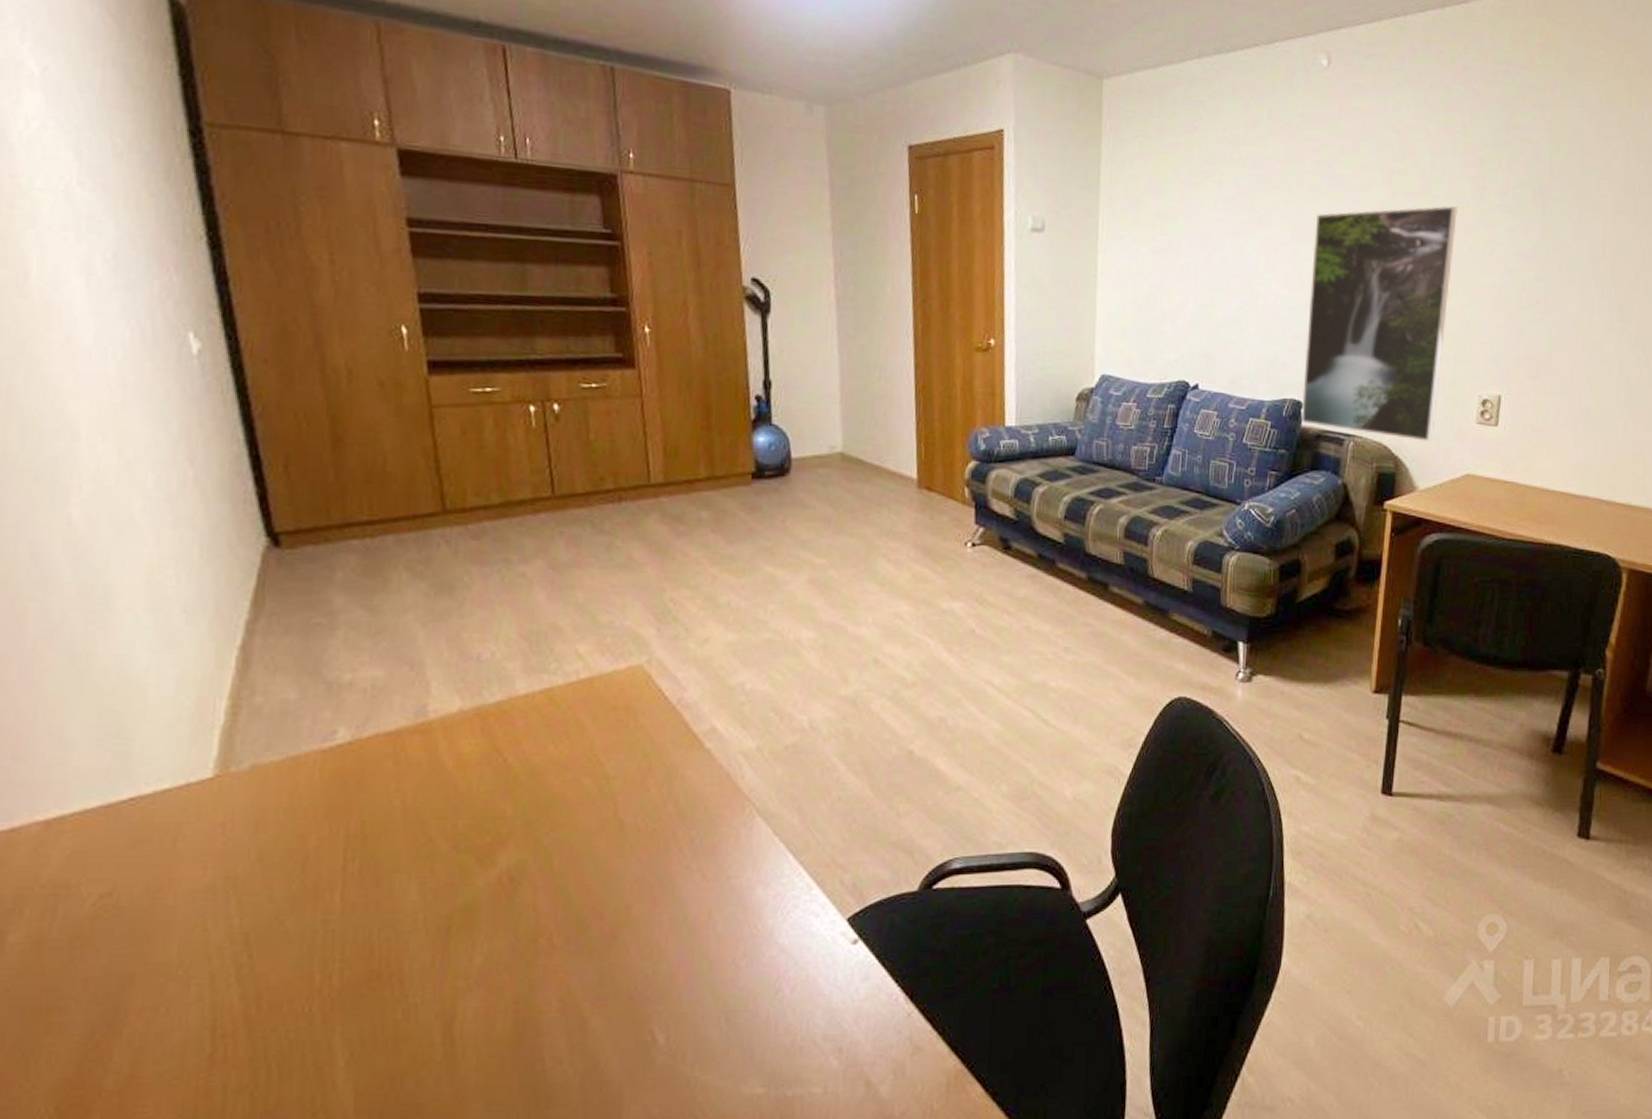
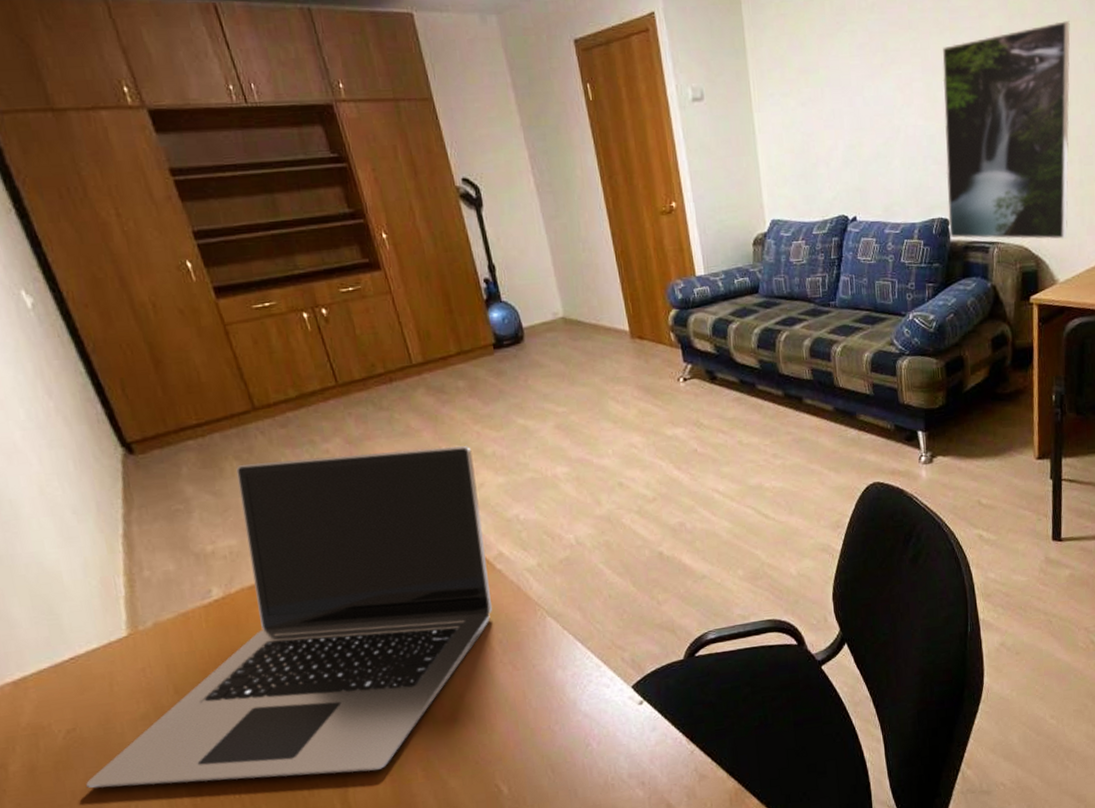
laptop: none [107,577,702,996] -> present [86,446,492,789]

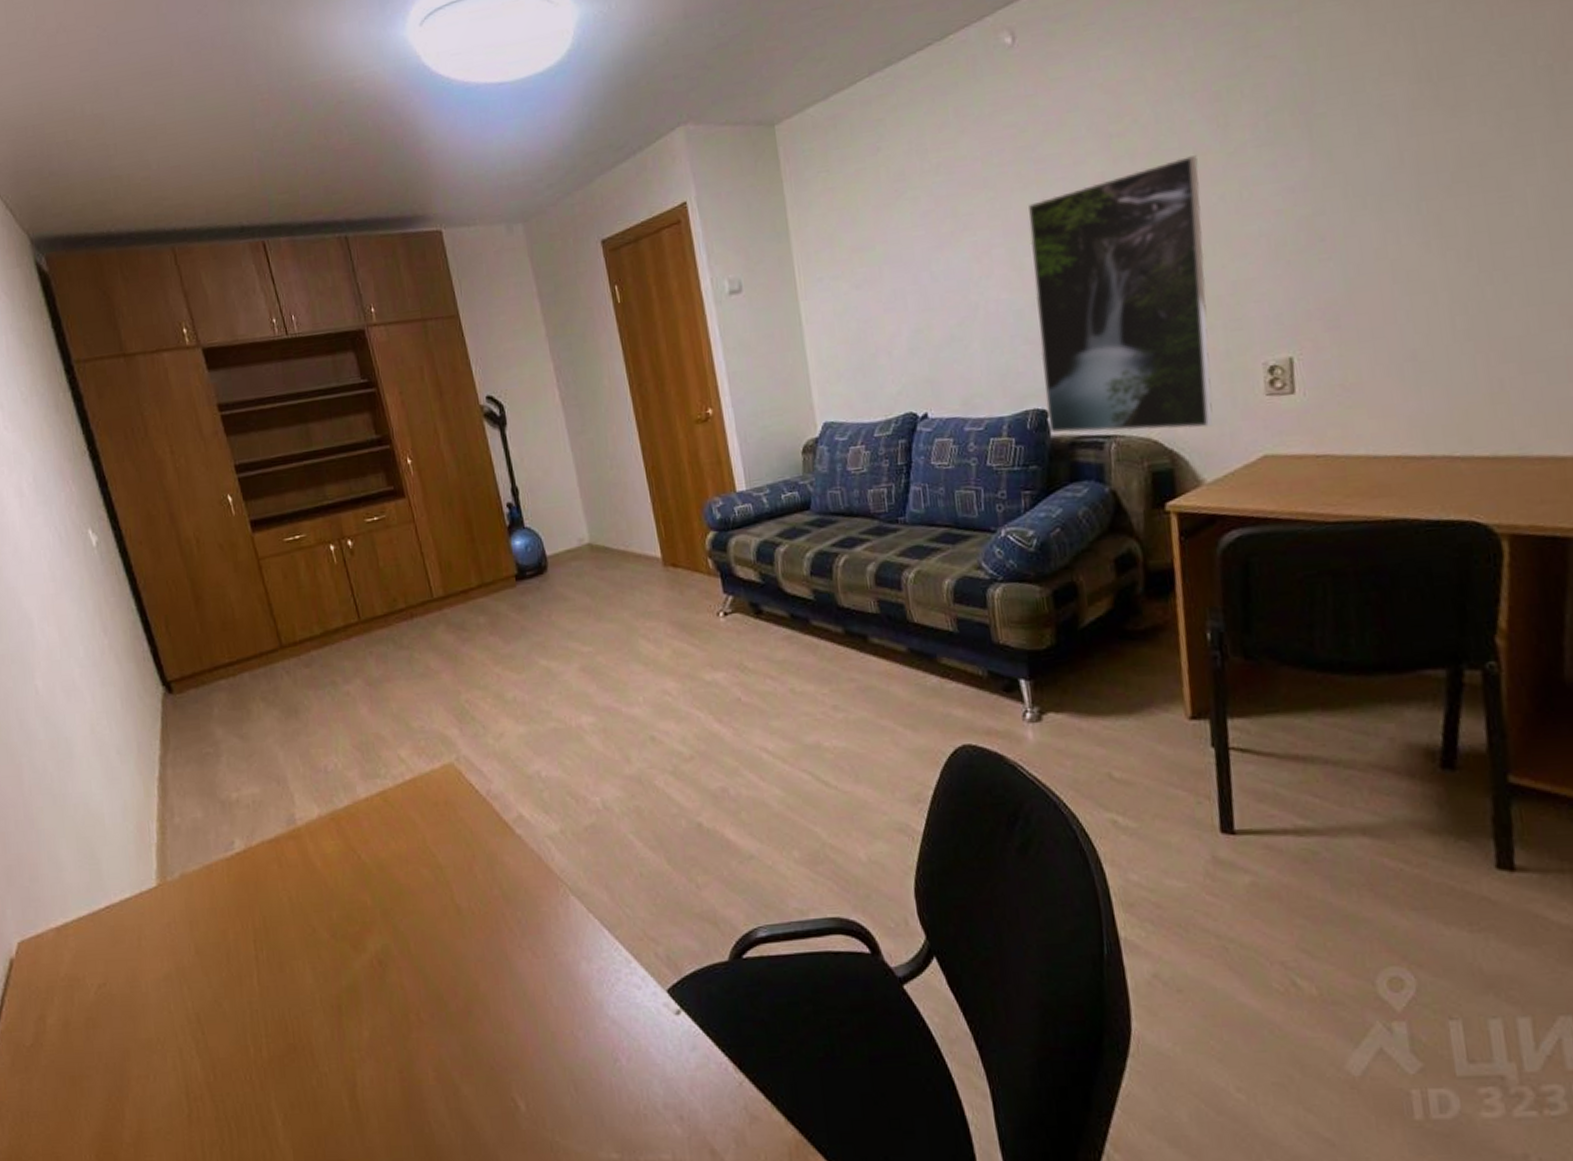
laptop: present [86,446,492,789] -> none [111,690,511,1065]

